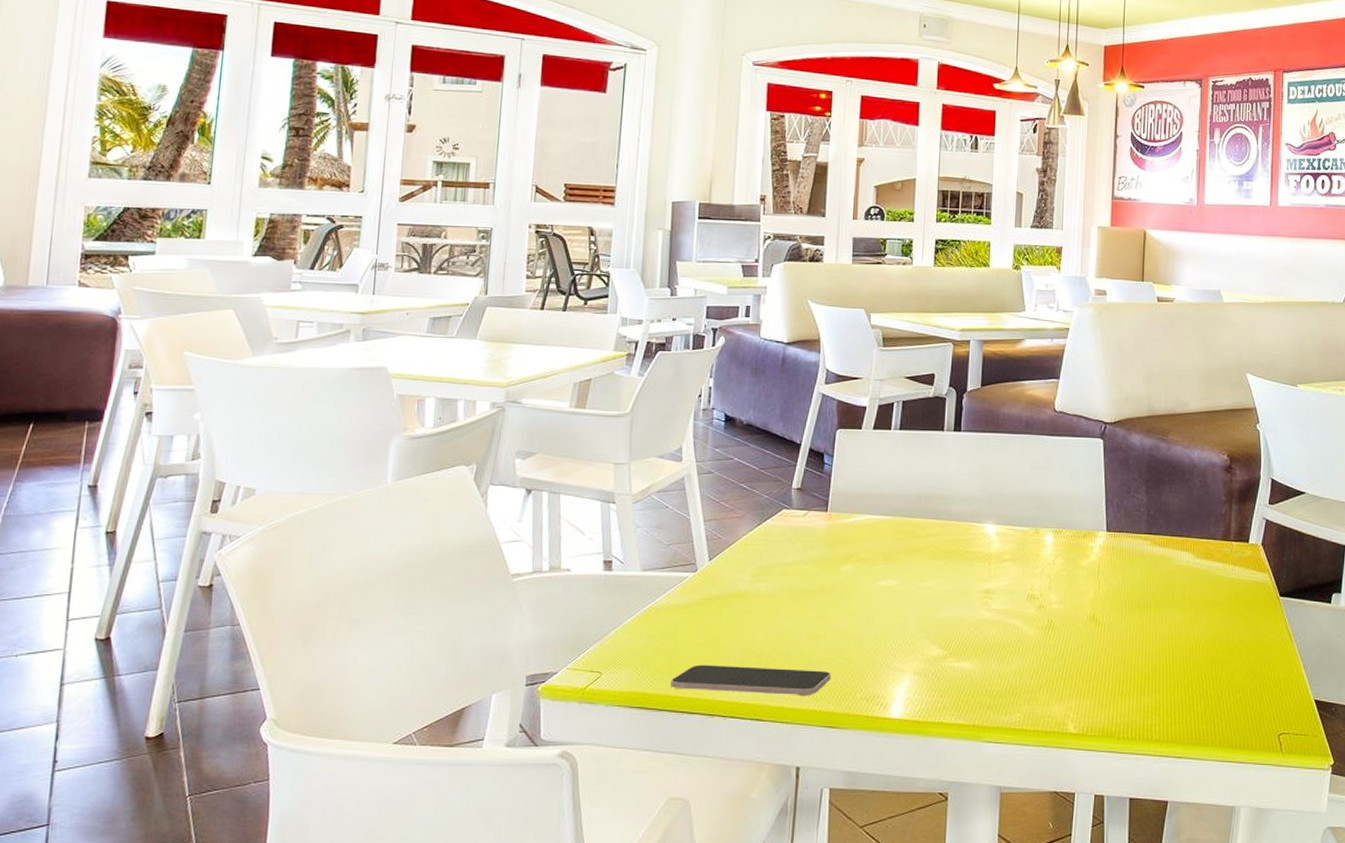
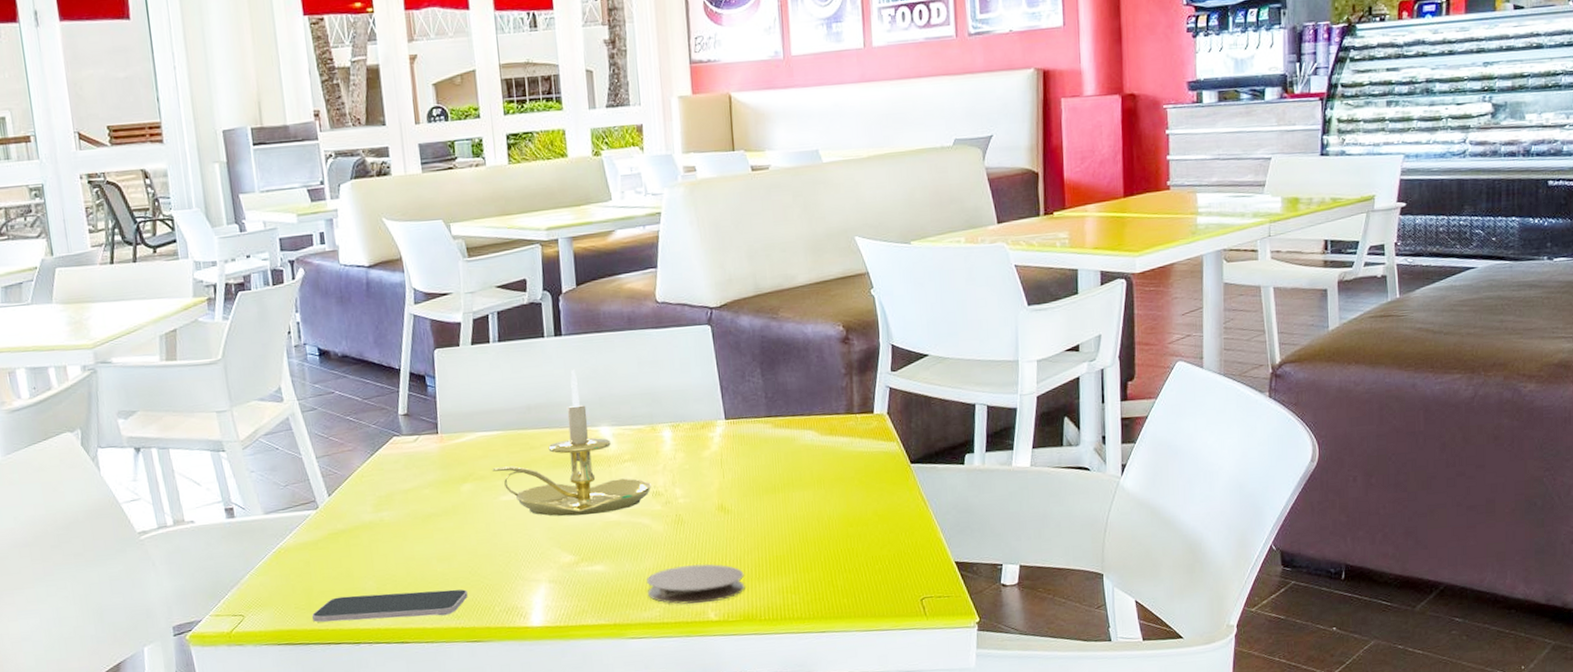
candle holder: none [874,465,1028,610] -> present [491,369,651,517]
coaster: none [1011,673,1108,714] -> present [647,564,745,604]

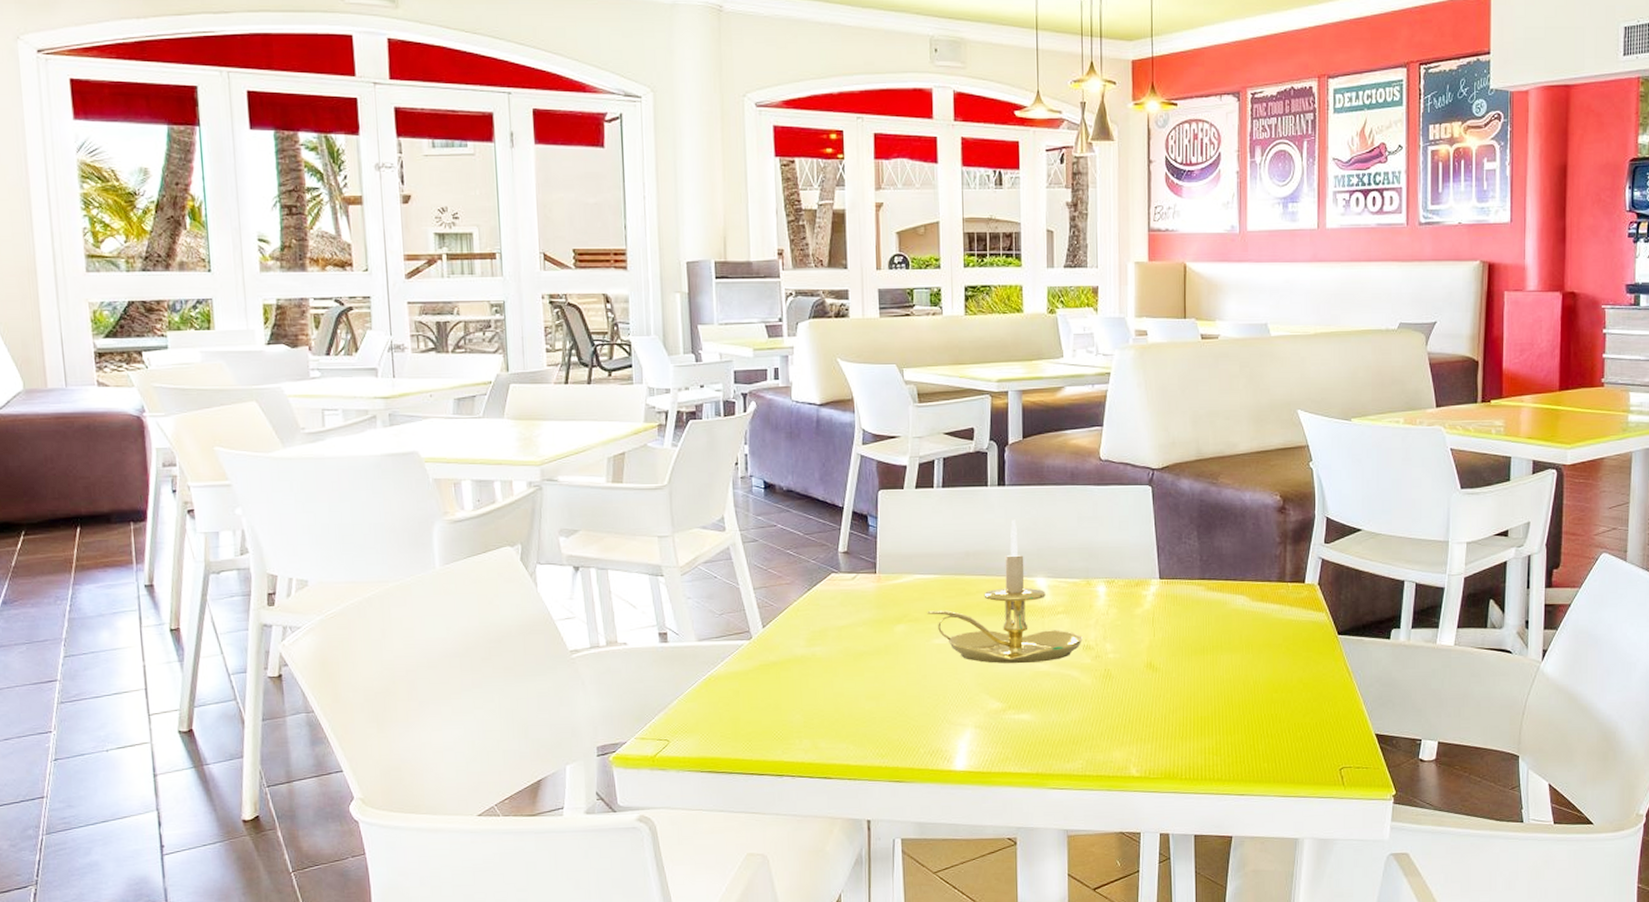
smartphone: present [312,589,468,622] -> none [737,727,894,754]
coaster: present [647,564,745,604] -> none [1072,720,1168,759]

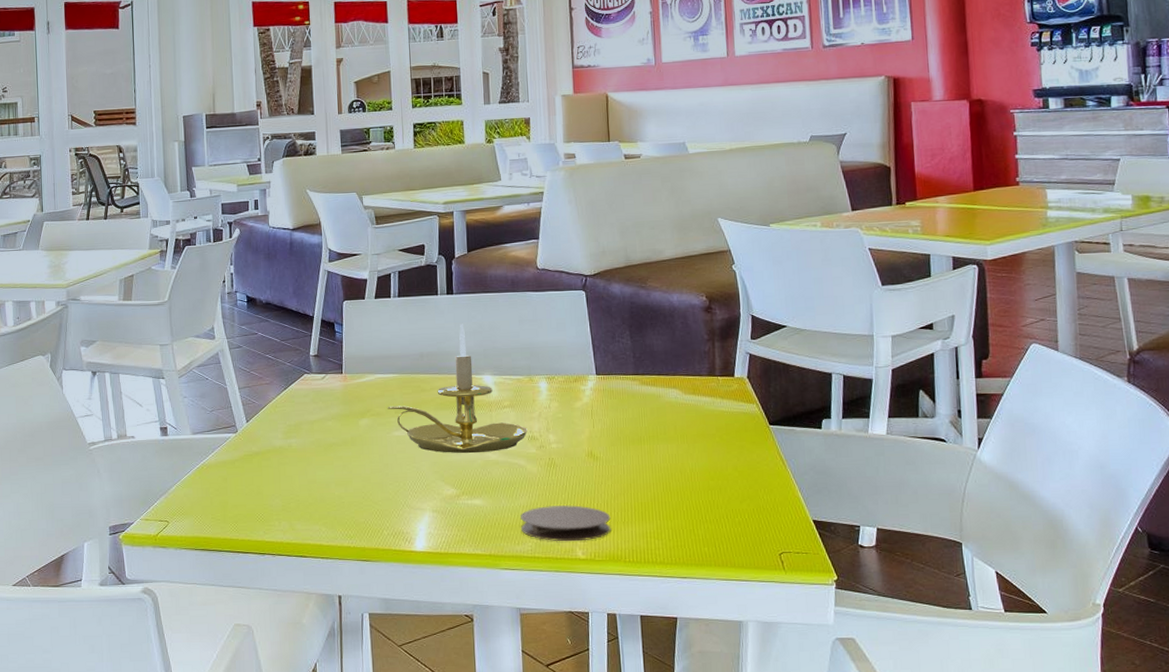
coaster: none [1072,720,1168,759] -> present [521,505,611,542]

